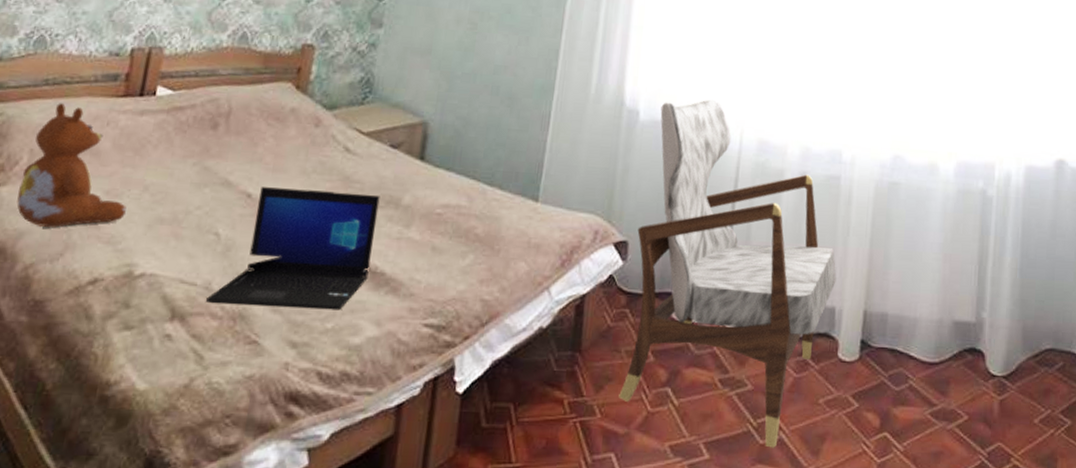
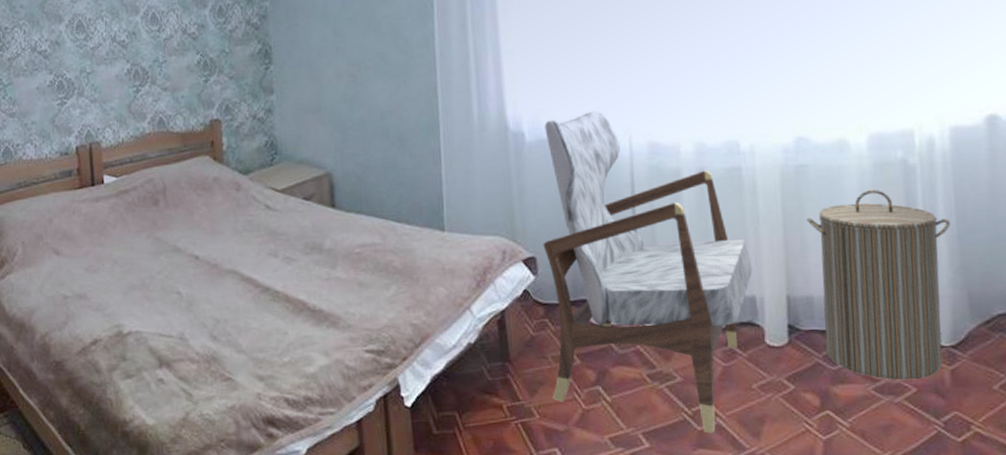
teddy bear: present [16,103,127,227] -> none [22,201,106,303]
laptop: present [206,187,380,311] -> none [183,243,309,351]
laundry hamper: none [892,215,1016,408] -> present [806,190,951,381]

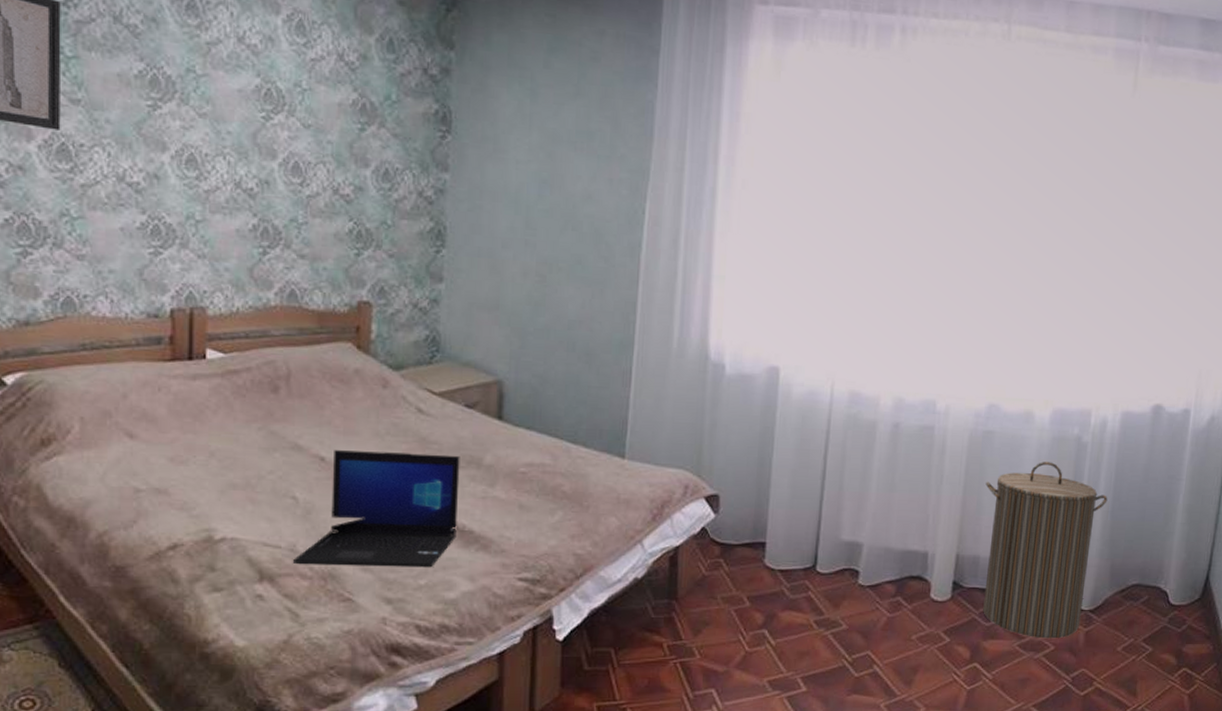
laptop: none [183,243,309,351] -> present [293,450,460,568]
armchair: present [543,111,753,433] -> none [717,352,930,680]

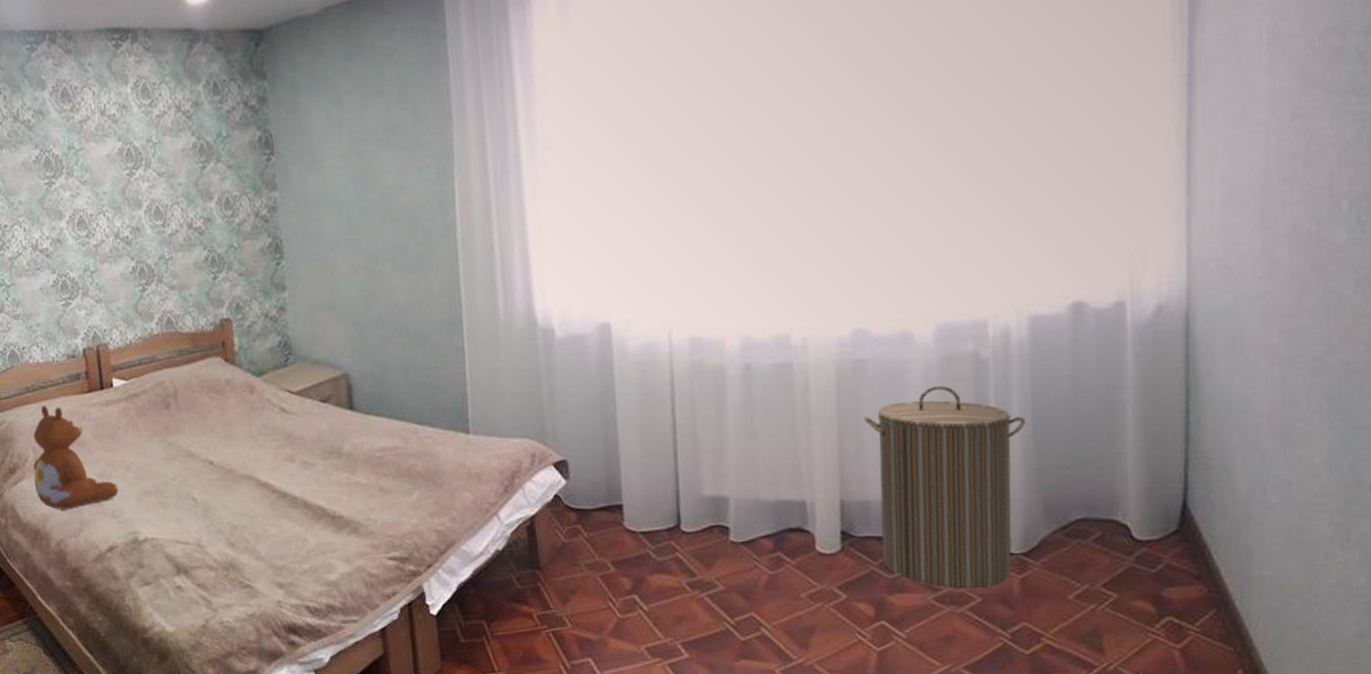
teddy bear: none [77,369,196,495] -> present [33,405,119,509]
laptop: present [293,450,460,568] -> none [200,447,329,558]

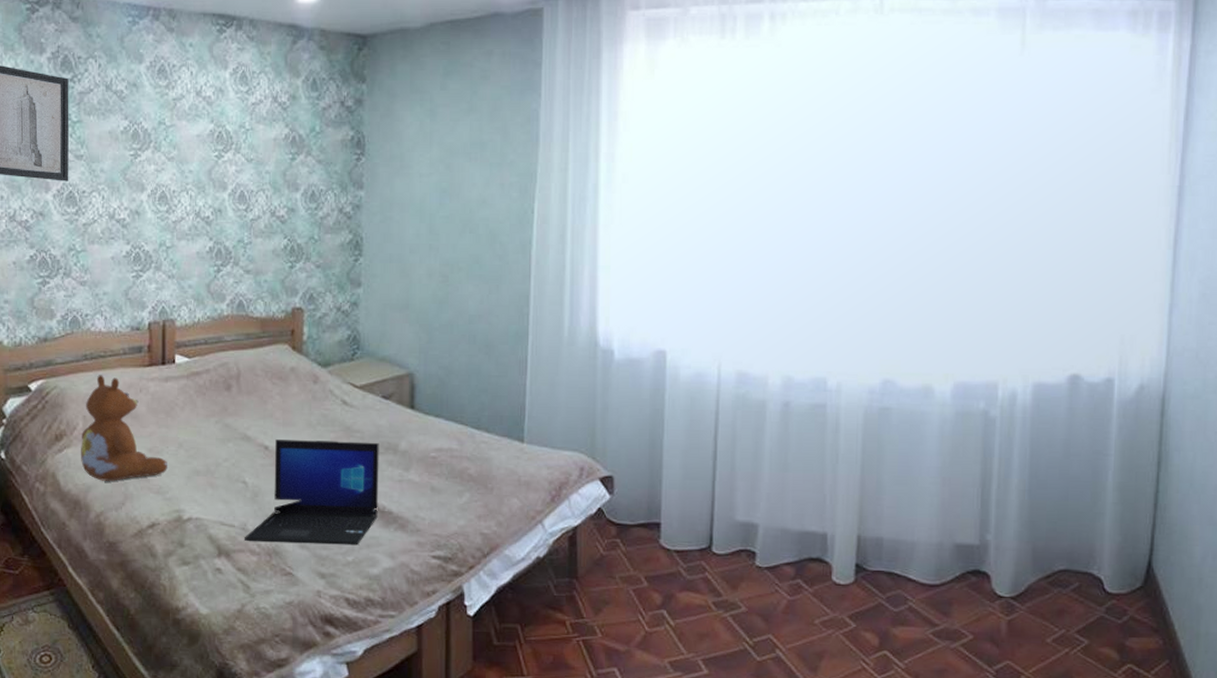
laptop: none [200,447,329,558] -> present [245,440,379,546]
laundry hamper: present [864,386,1026,590] -> none [885,438,1023,627]

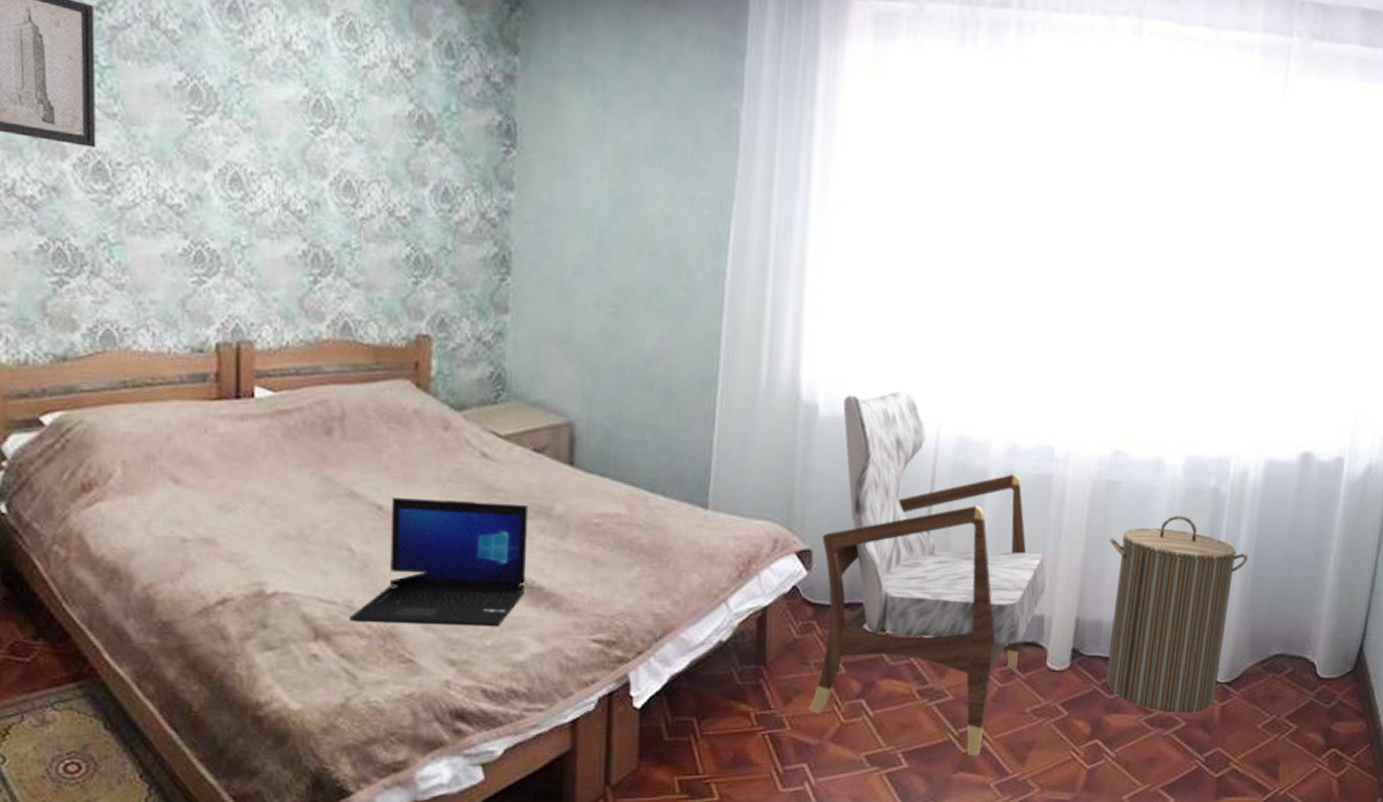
teddy bear: present [81,375,169,481] -> none [119,408,246,545]
armchair: none [617,335,827,665] -> present [809,391,1046,756]
laundry hamper: none [885,438,1023,627] -> present [1105,516,1248,714]

